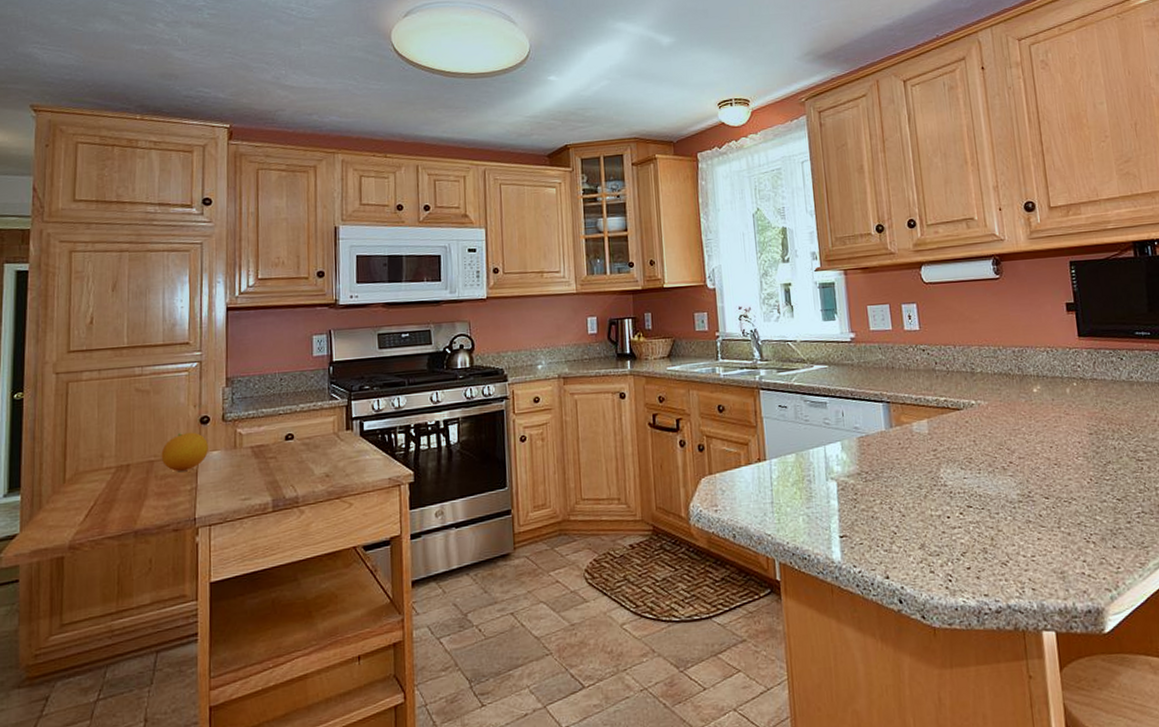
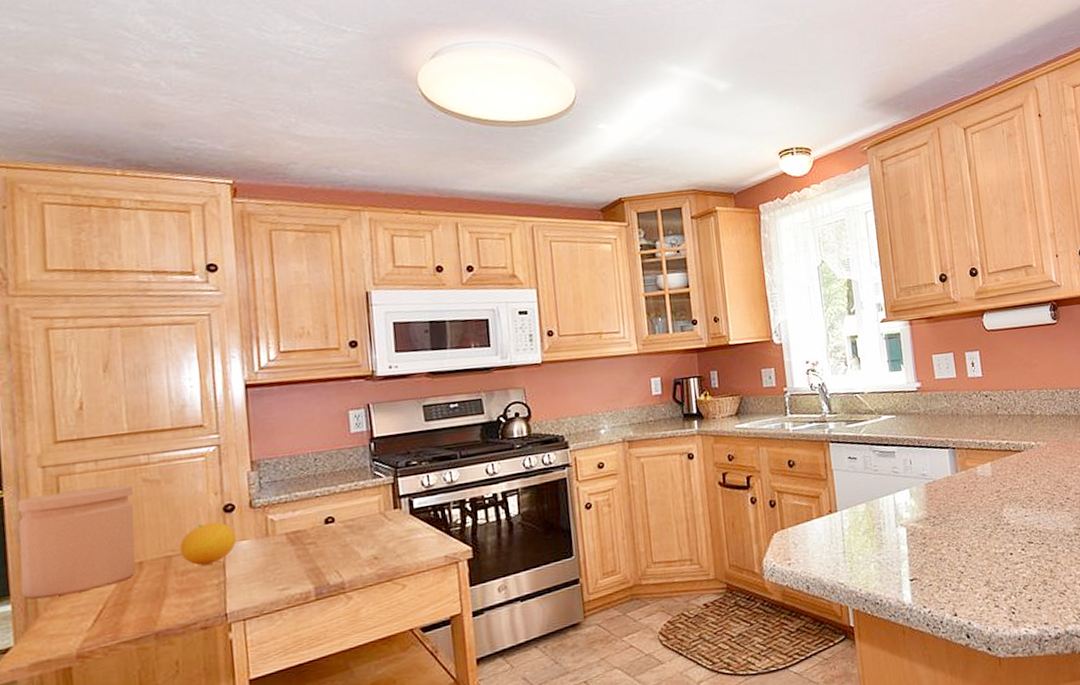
jar: none [29,392,127,493] -> present [17,484,136,600]

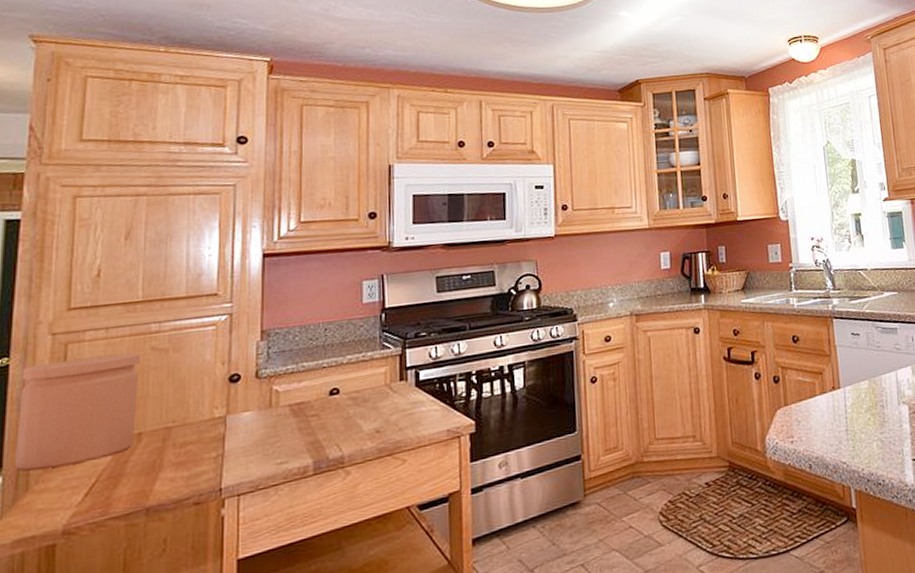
fruit: present [179,522,236,566] -> none [181,392,238,438]

